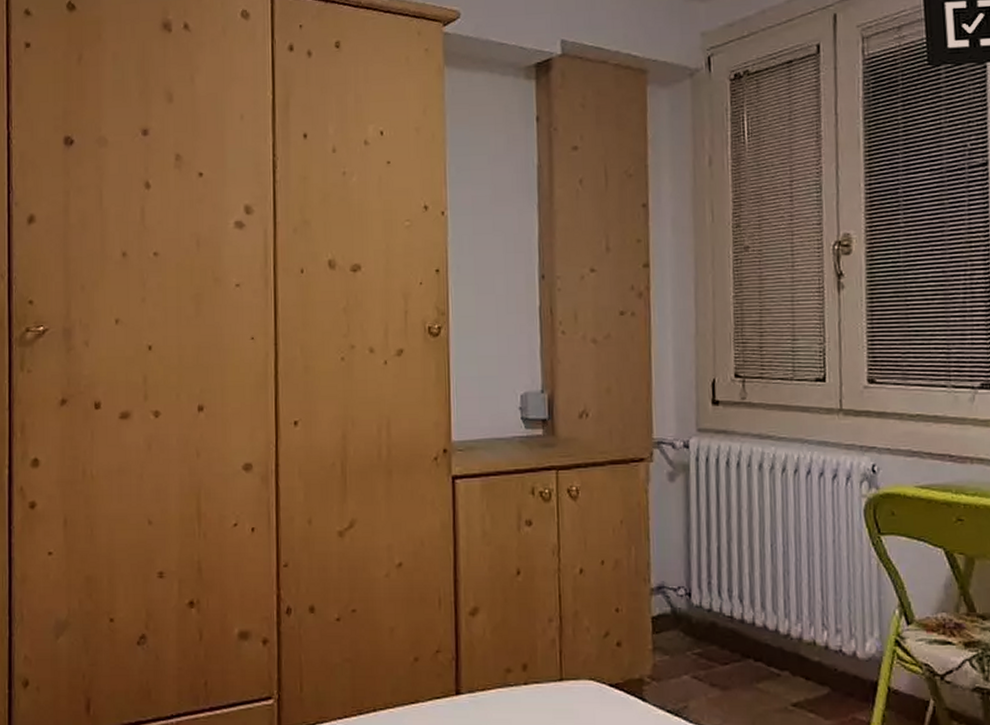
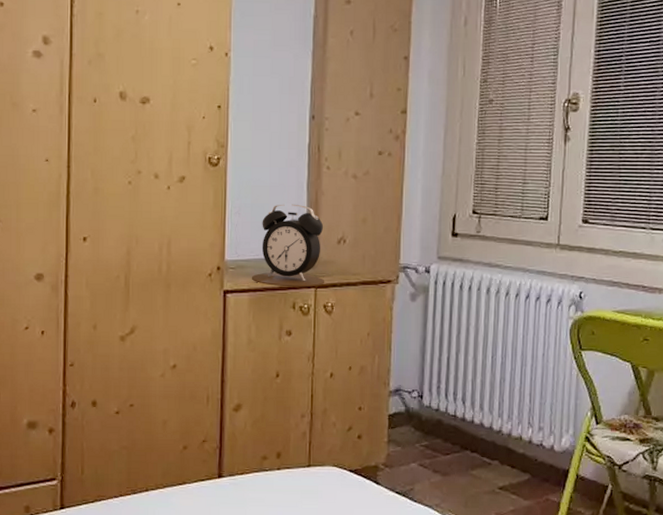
alarm clock: none [482,375,568,470] -> present [251,204,325,287]

